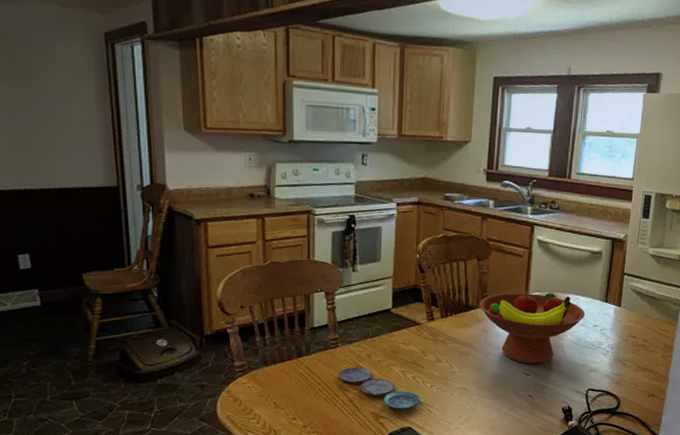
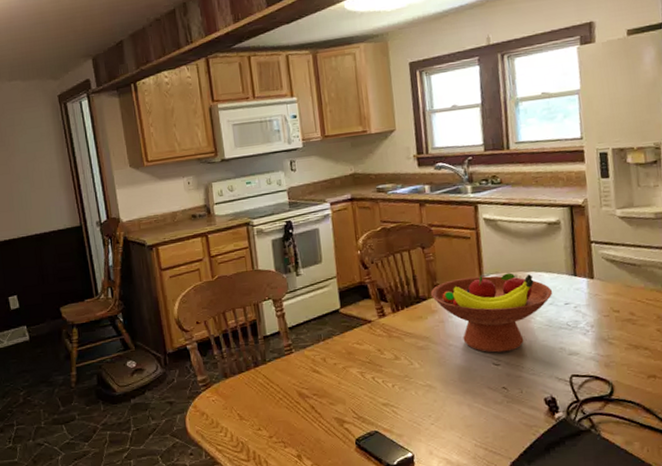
plate: present [339,368,420,409] -> none [297,372,384,413]

